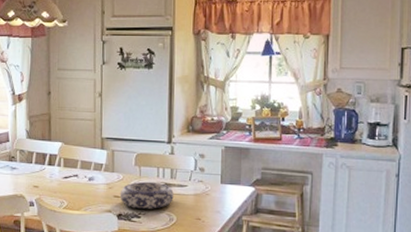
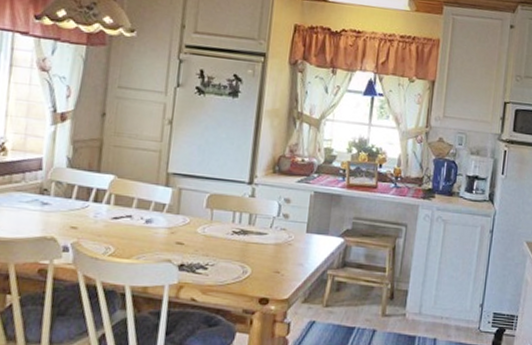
decorative bowl: present [119,181,174,209] -> none [183,227,251,260]

